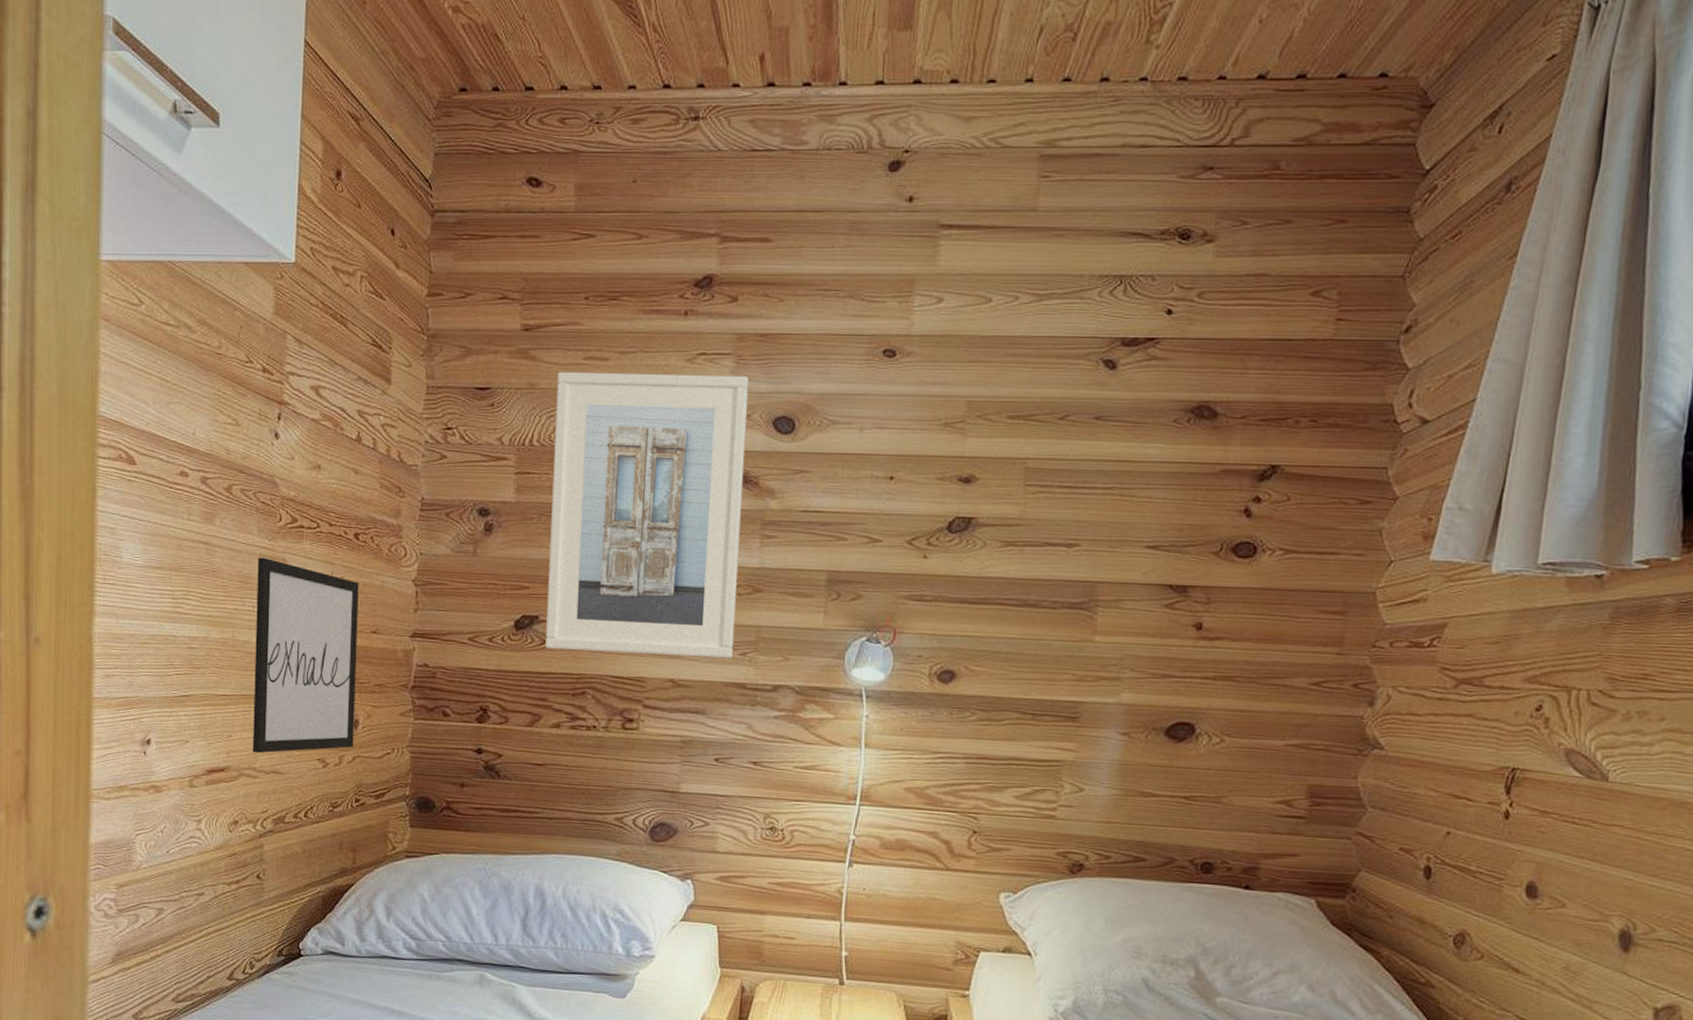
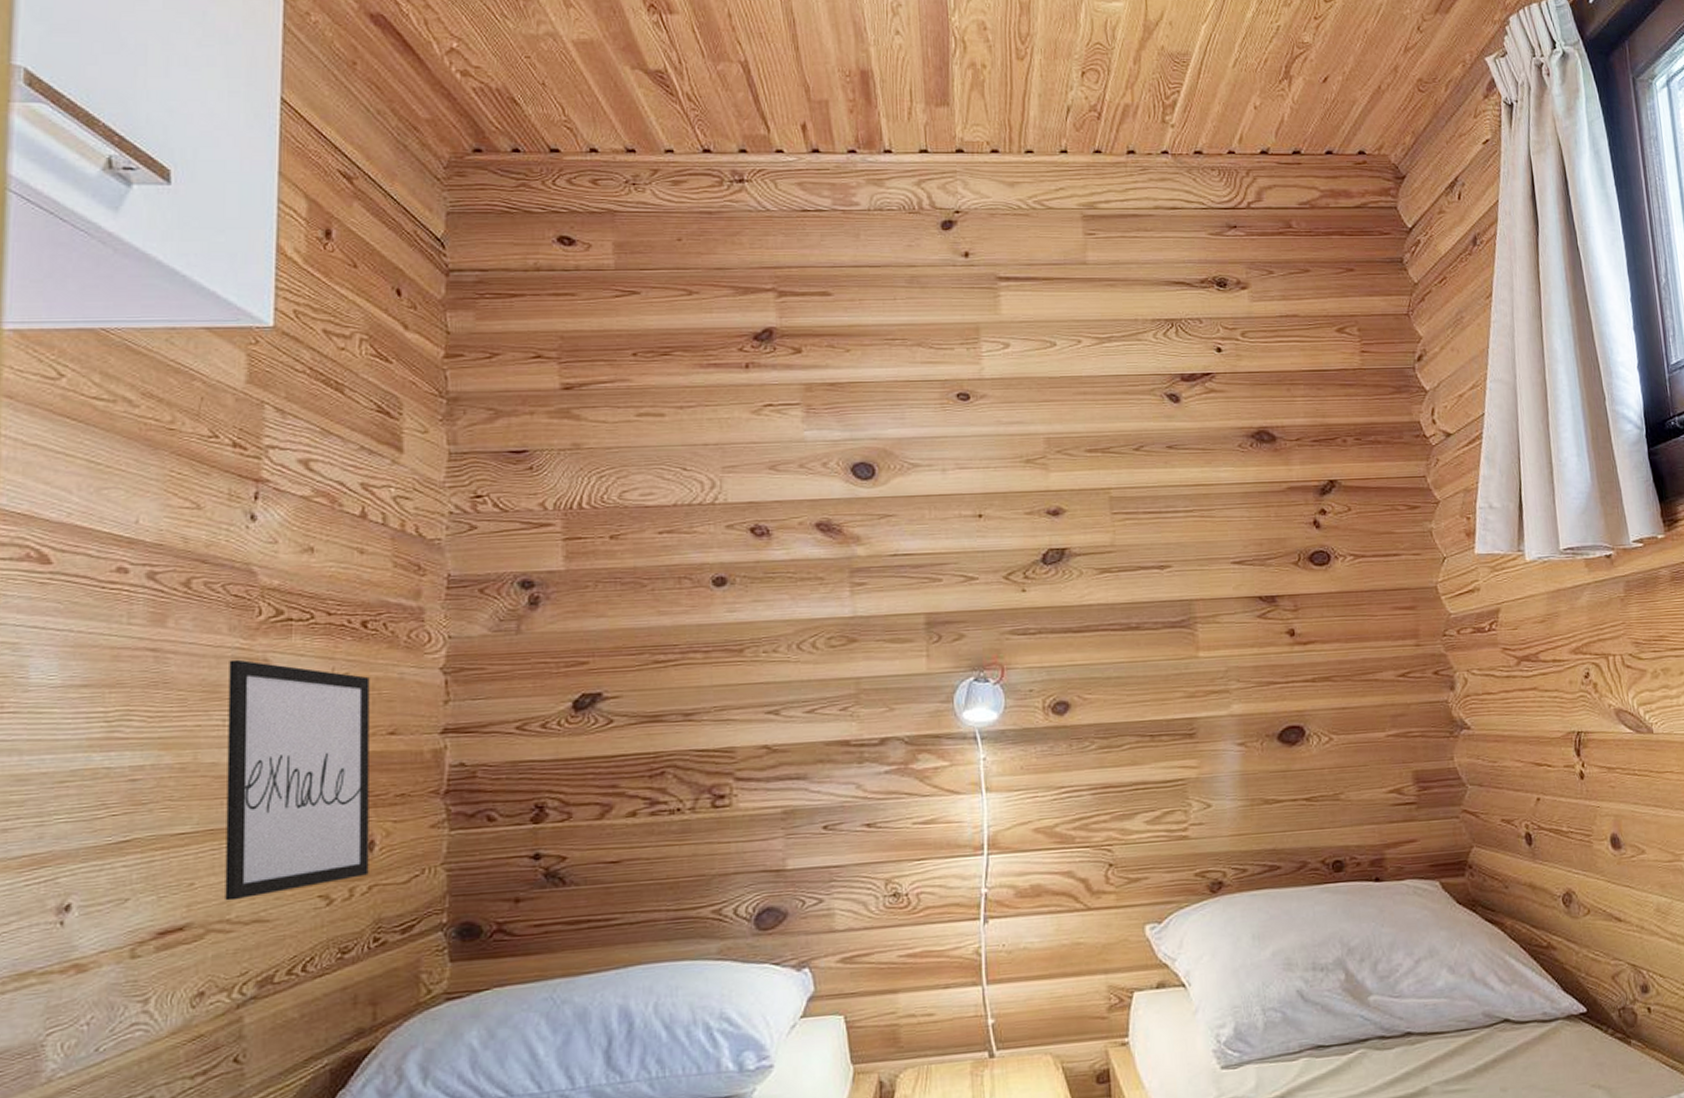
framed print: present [545,371,750,659] -> none [607,425,832,729]

